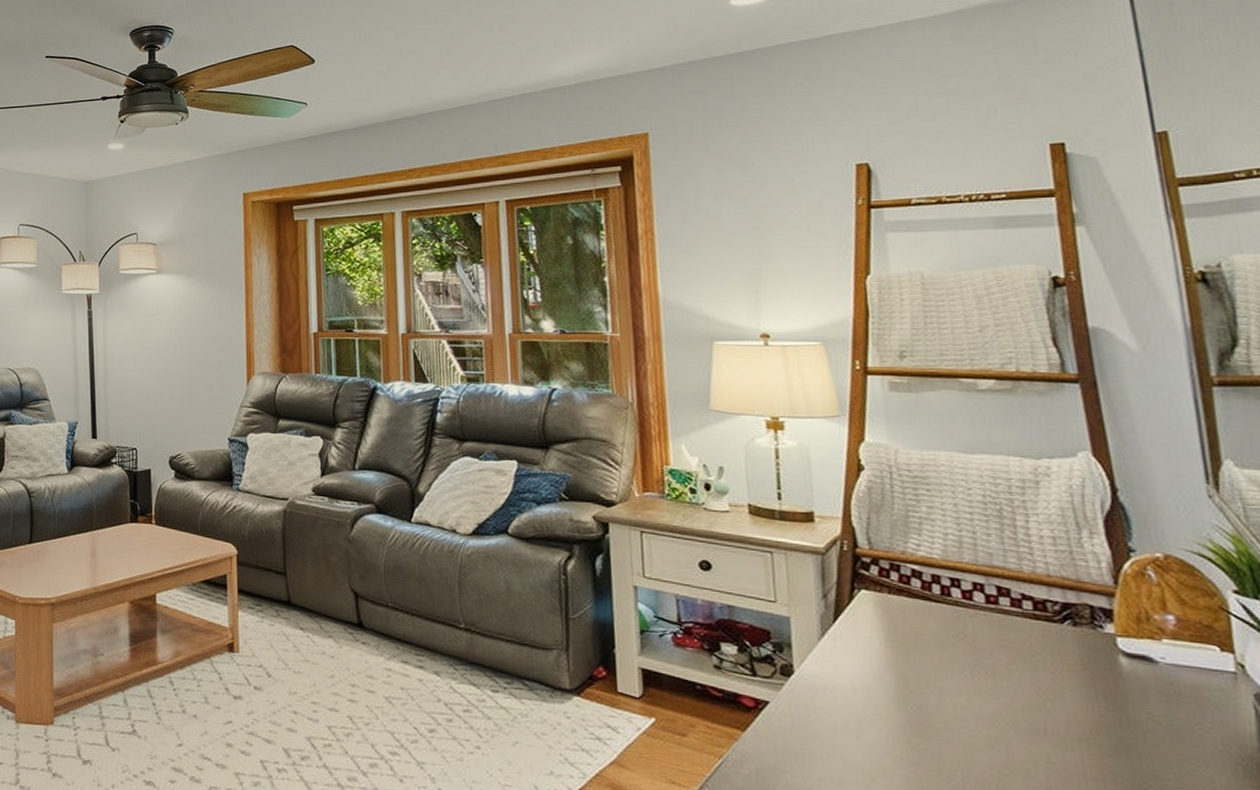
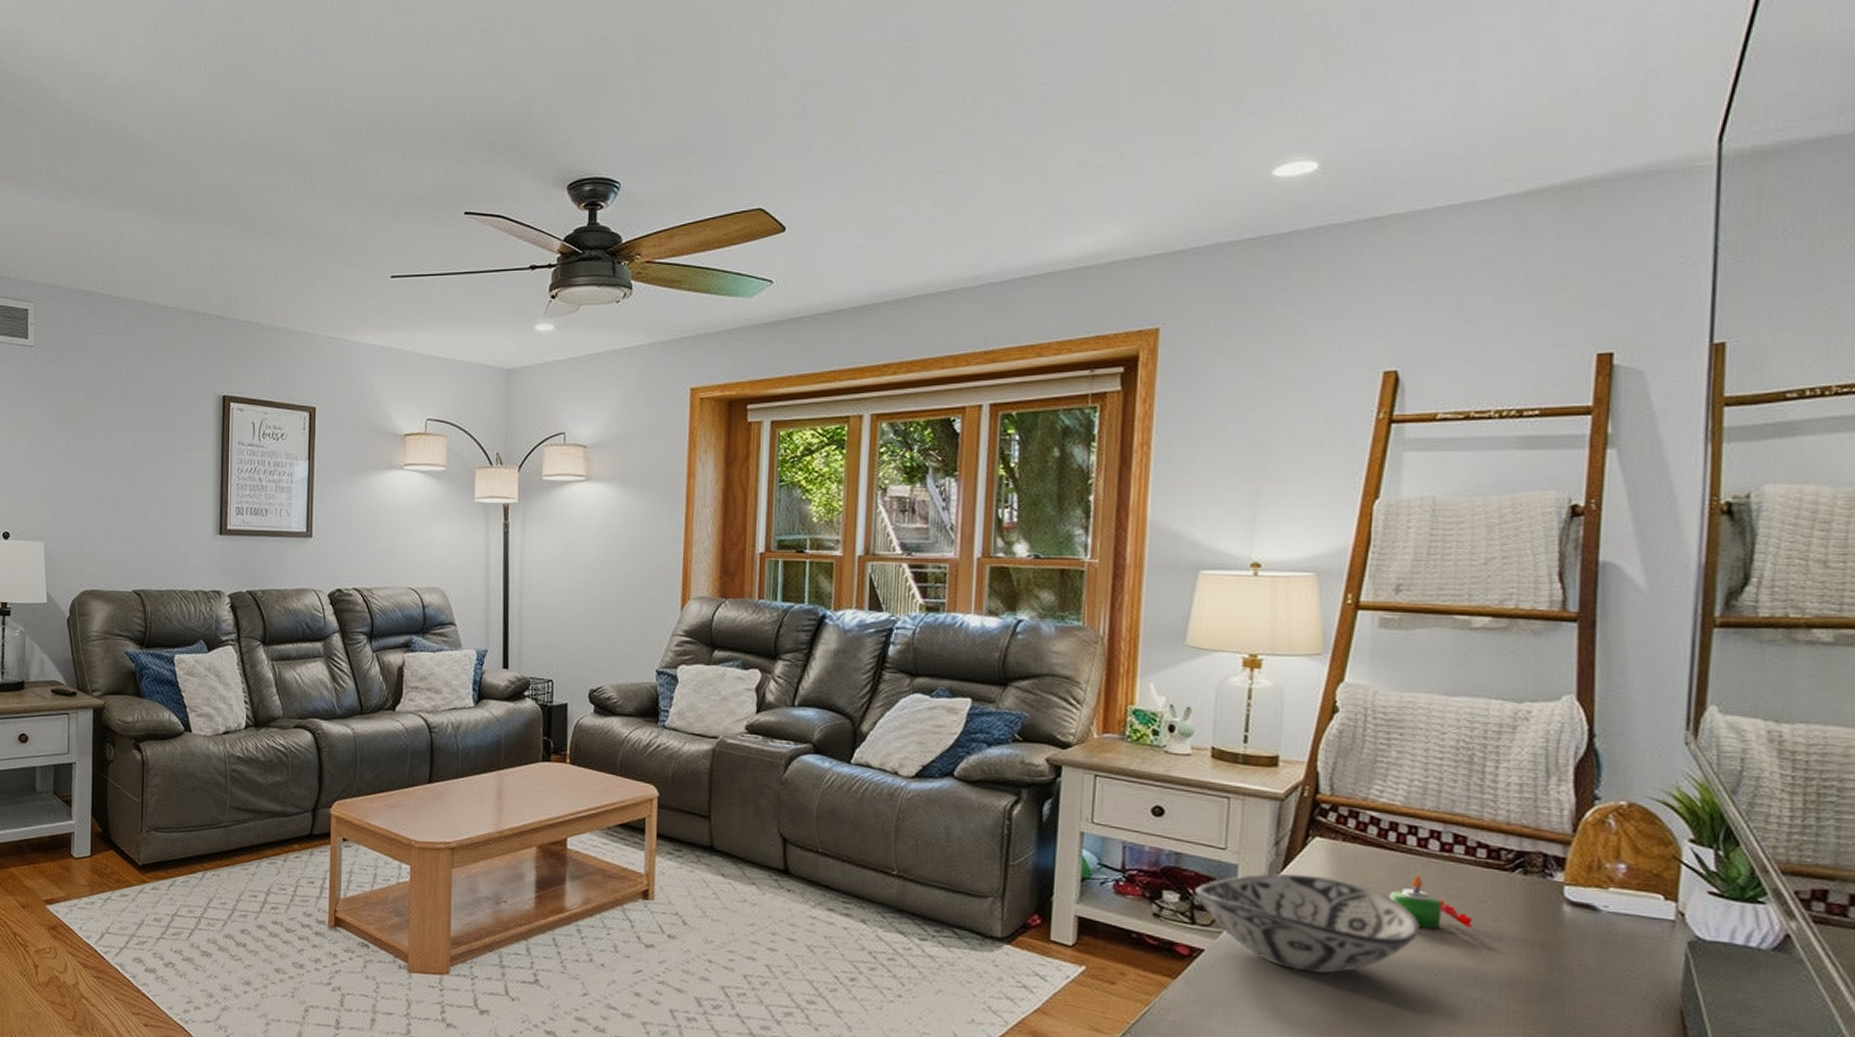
decorative bowl: none [750,625,980,727] -> present [1194,873,1420,974]
candle: none [943,627,1033,681] -> present [1389,875,1474,929]

